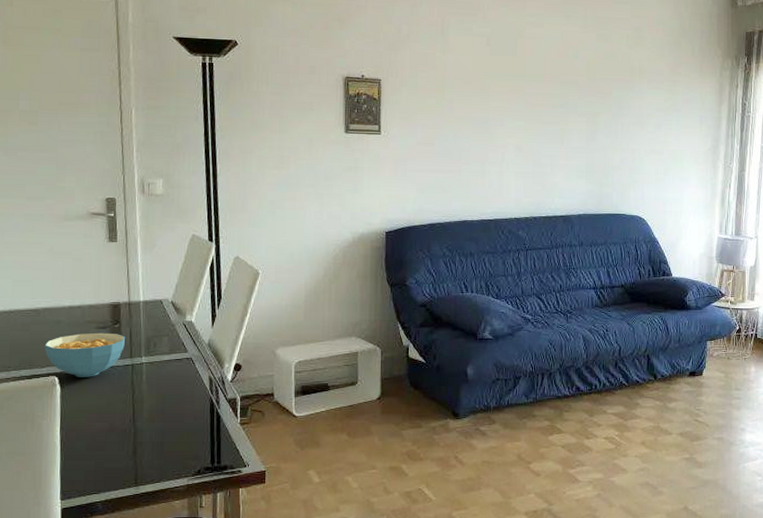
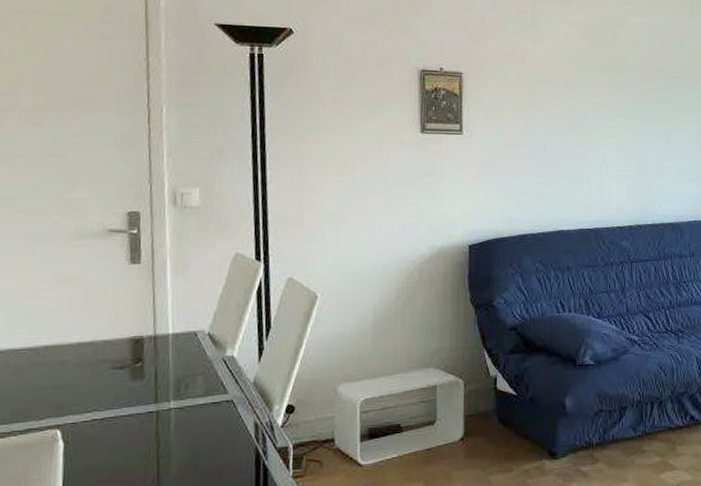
cereal bowl: present [44,332,125,377] -> none [44,373,149,430]

